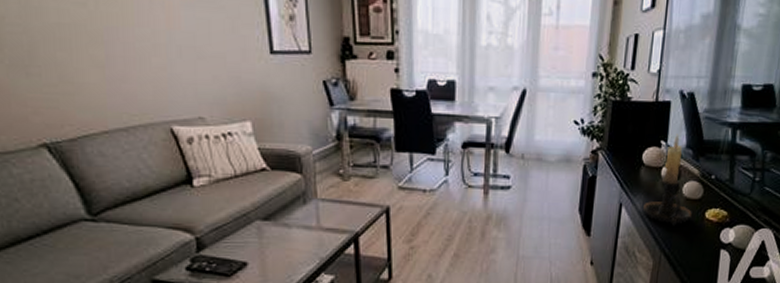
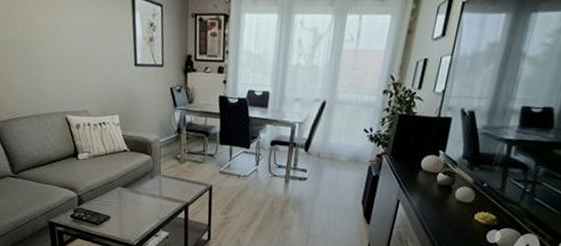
candle holder: present [642,134,692,226] -> none [417,146,463,223]

